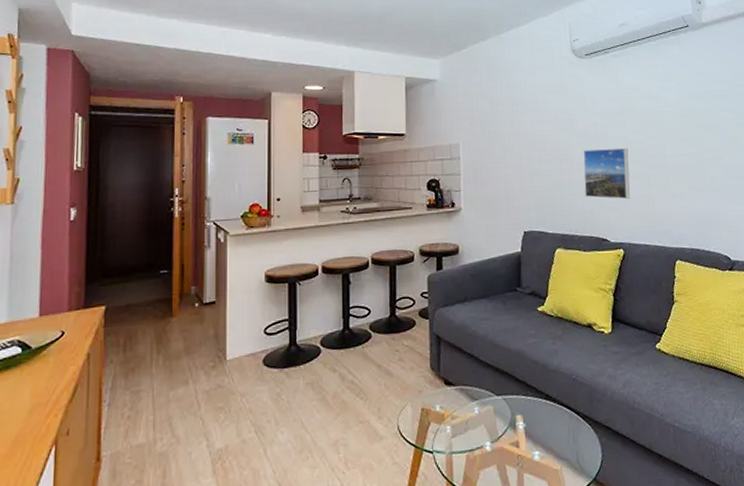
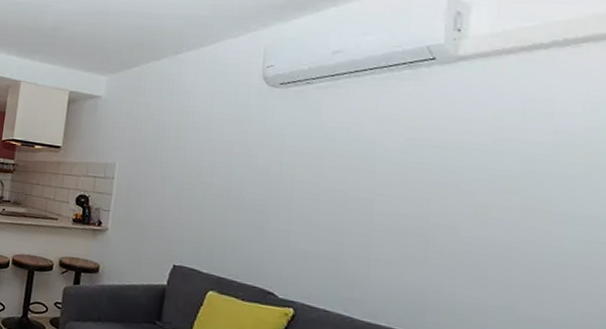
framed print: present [583,147,630,200] -> none [254,190,320,255]

